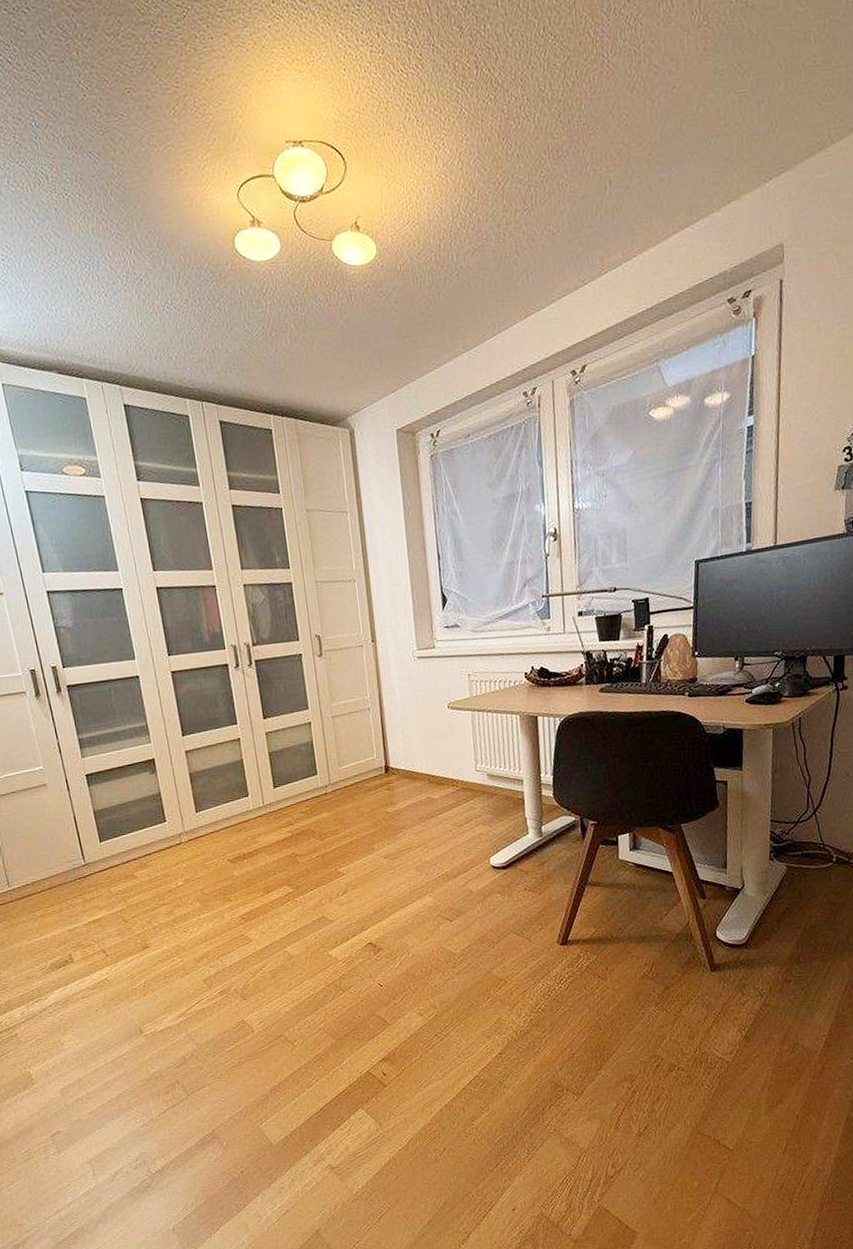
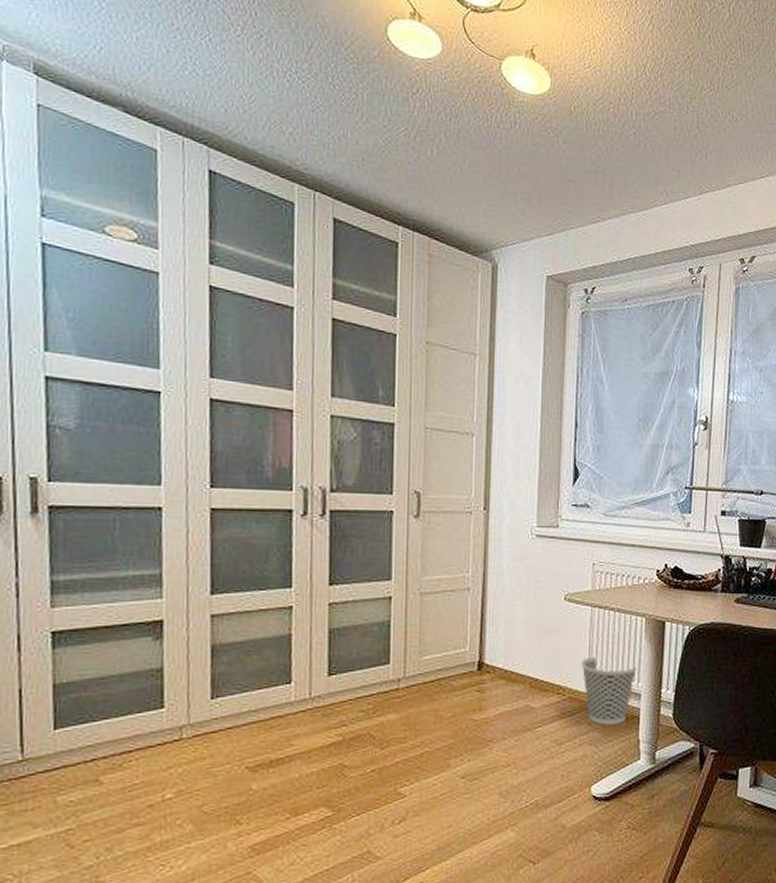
wastebasket: none [468,752,519,808] -> present [581,657,639,725]

